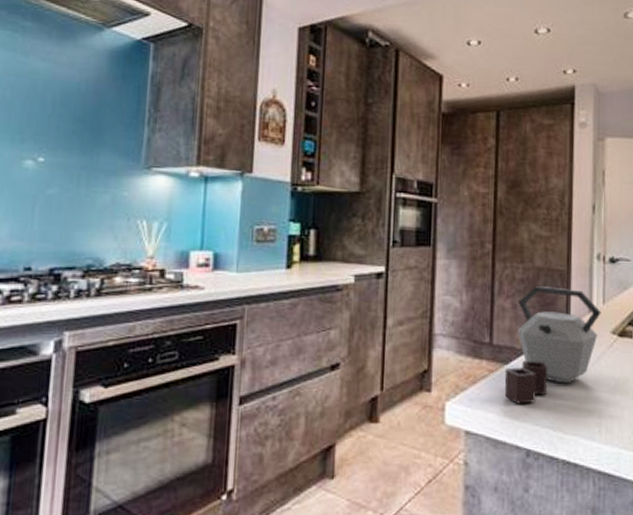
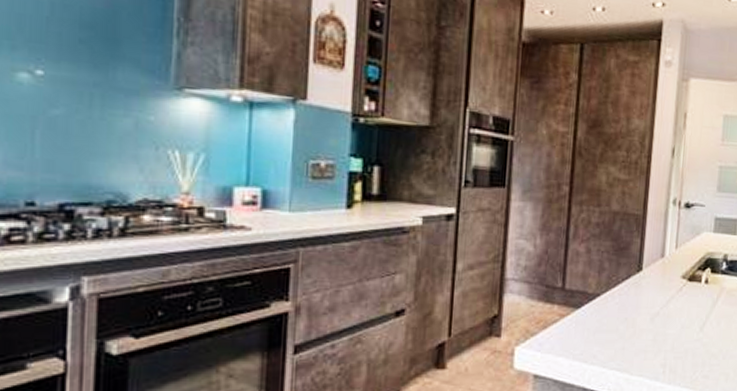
kettle: present [505,286,601,404] -> none [575,230,673,347]

